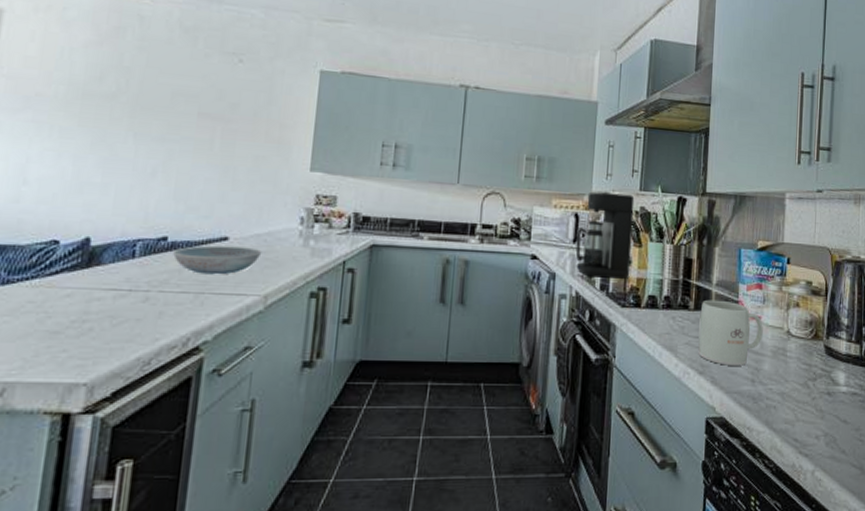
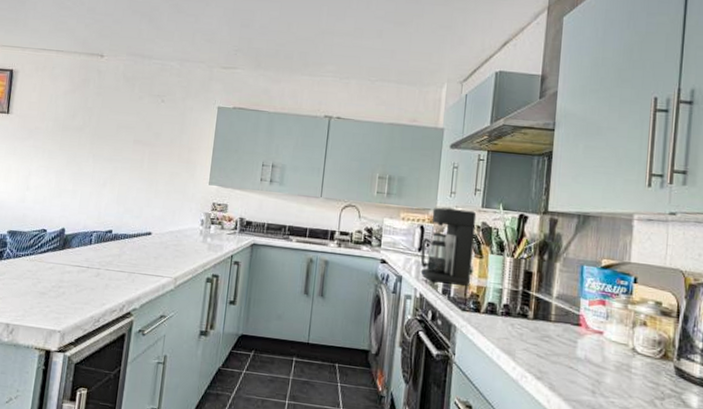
dish: present [173,245,262,275] -> none [115,238,174,261]
mug: present [698,299,763,366] -> none [536,311,606,377]

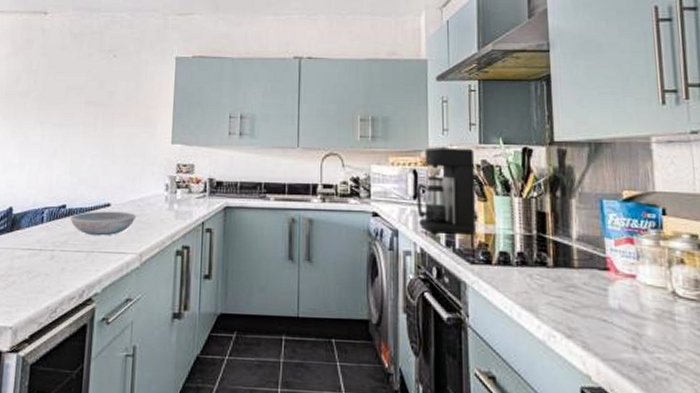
dish: none [115,238,174,261] -> present [70,211,137,236]

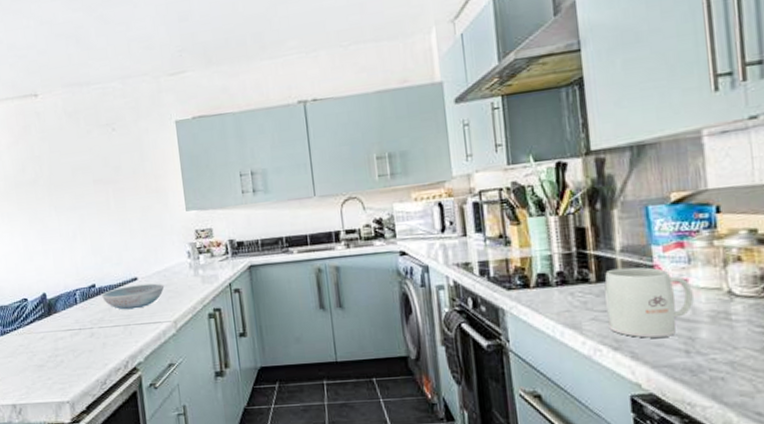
coffee maker: present [416,147,476,234] -> none [443,171,510,263]
mug: none [560,256,641,330] -> present [604,267,694,338]

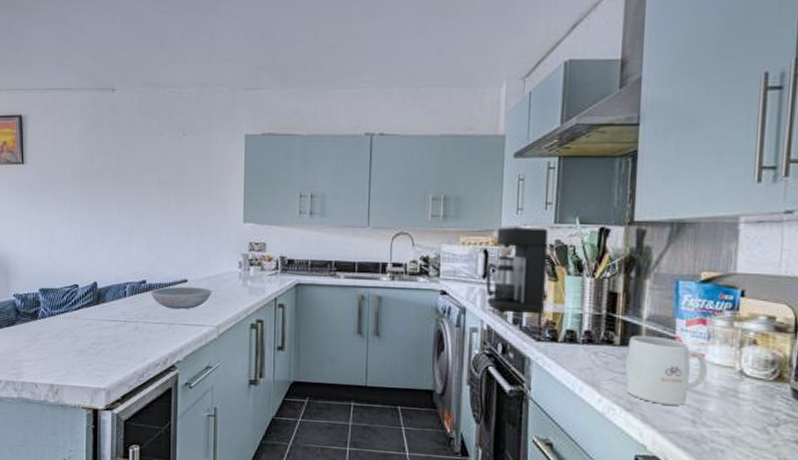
coffee maker: none [443,171,510,263] -> present [486,227,549,313]

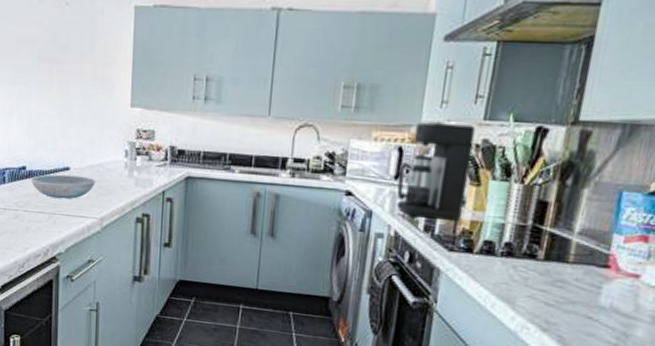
mug: present [624,335,707,405] -> none [543,250,643,329]

